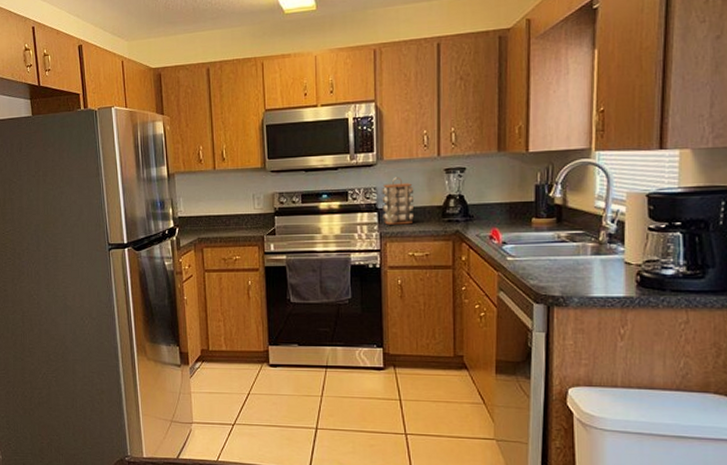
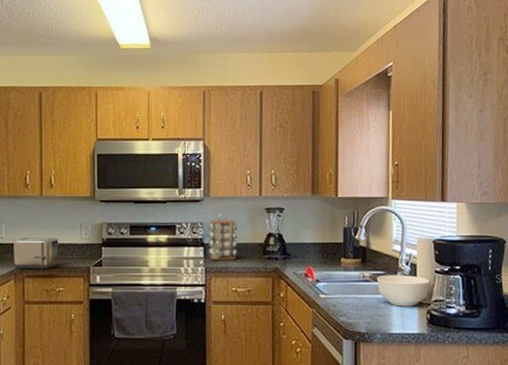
toaster: none [191,209,234,240] -> present [13,237,59,270]
bowl: none [575,233,642,268] -> present [377,275,430,307]

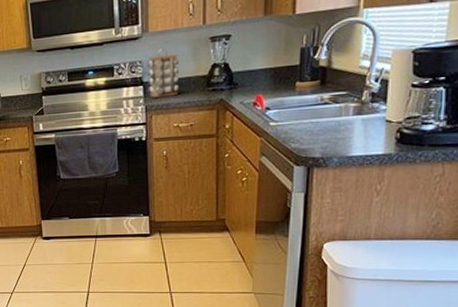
bowl: present [377,275,430,307] -> none [338,93,404,128]

